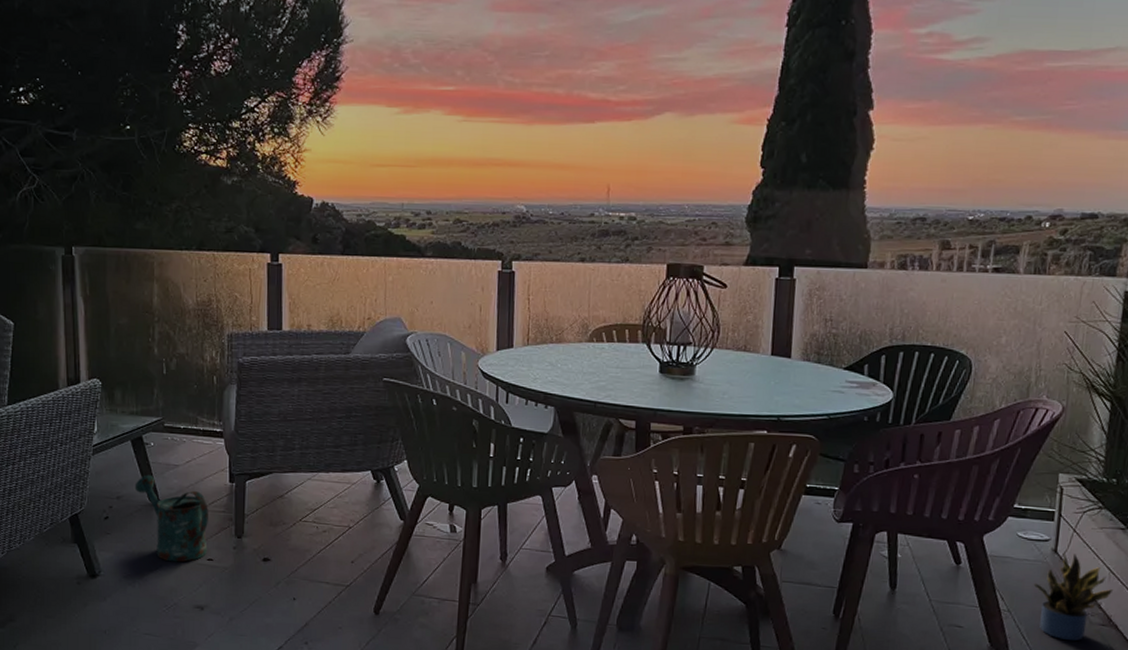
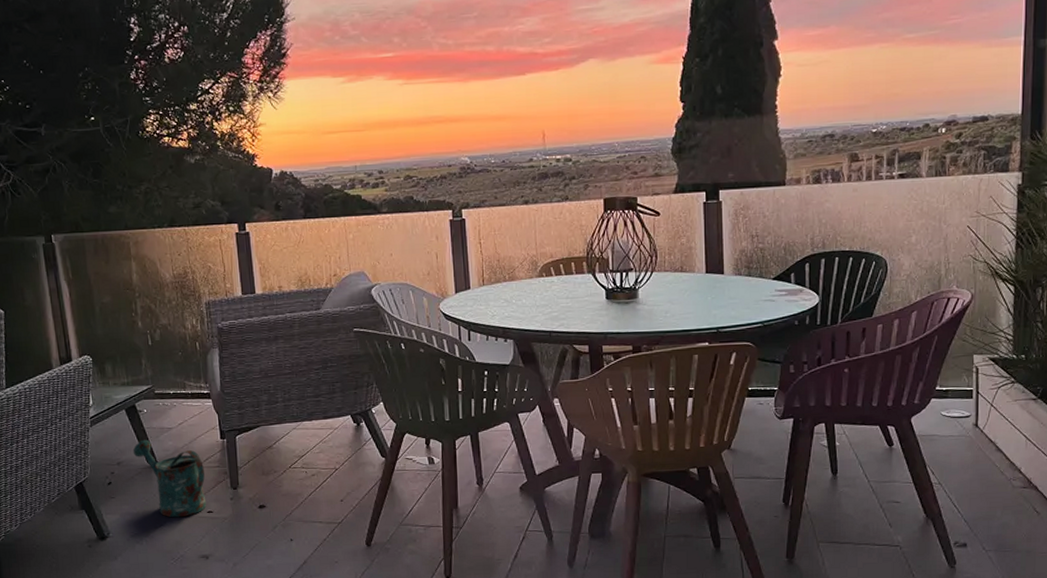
potted plant: present [1033,553,1114,641] -> none [959,426,1031,505]

